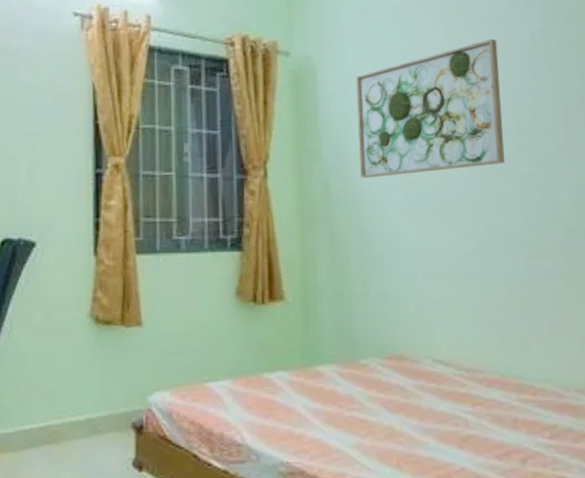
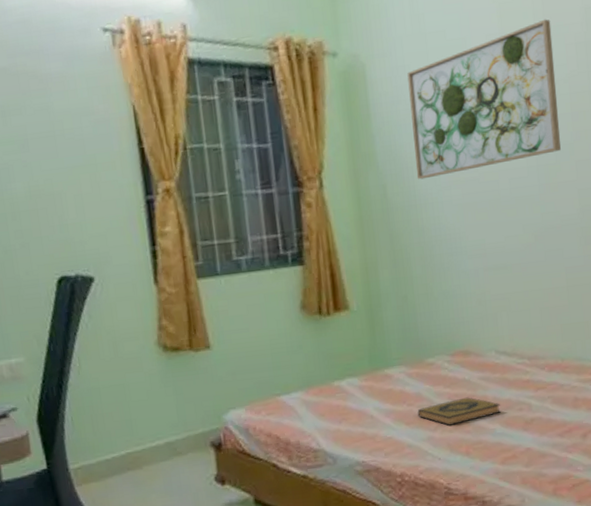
hardback book: none [347,405,435,433] -> present [417,397,501,426]

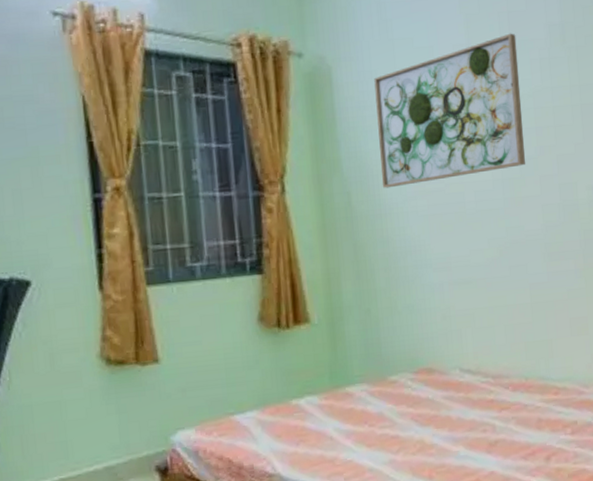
hardback book: present [417,397,501,426] -> none [379,417,464,448]

